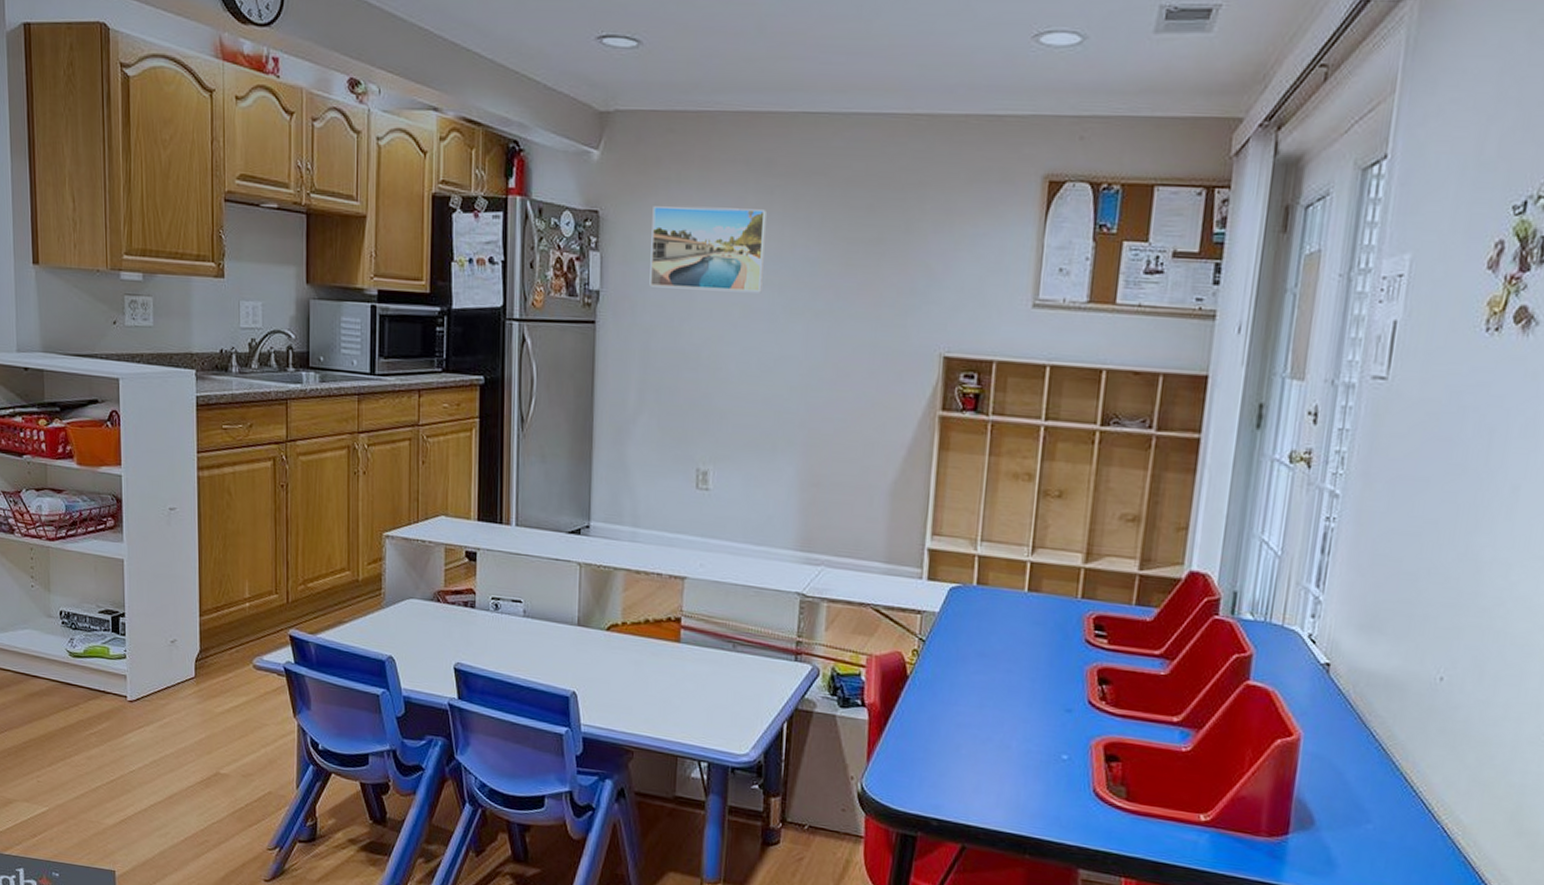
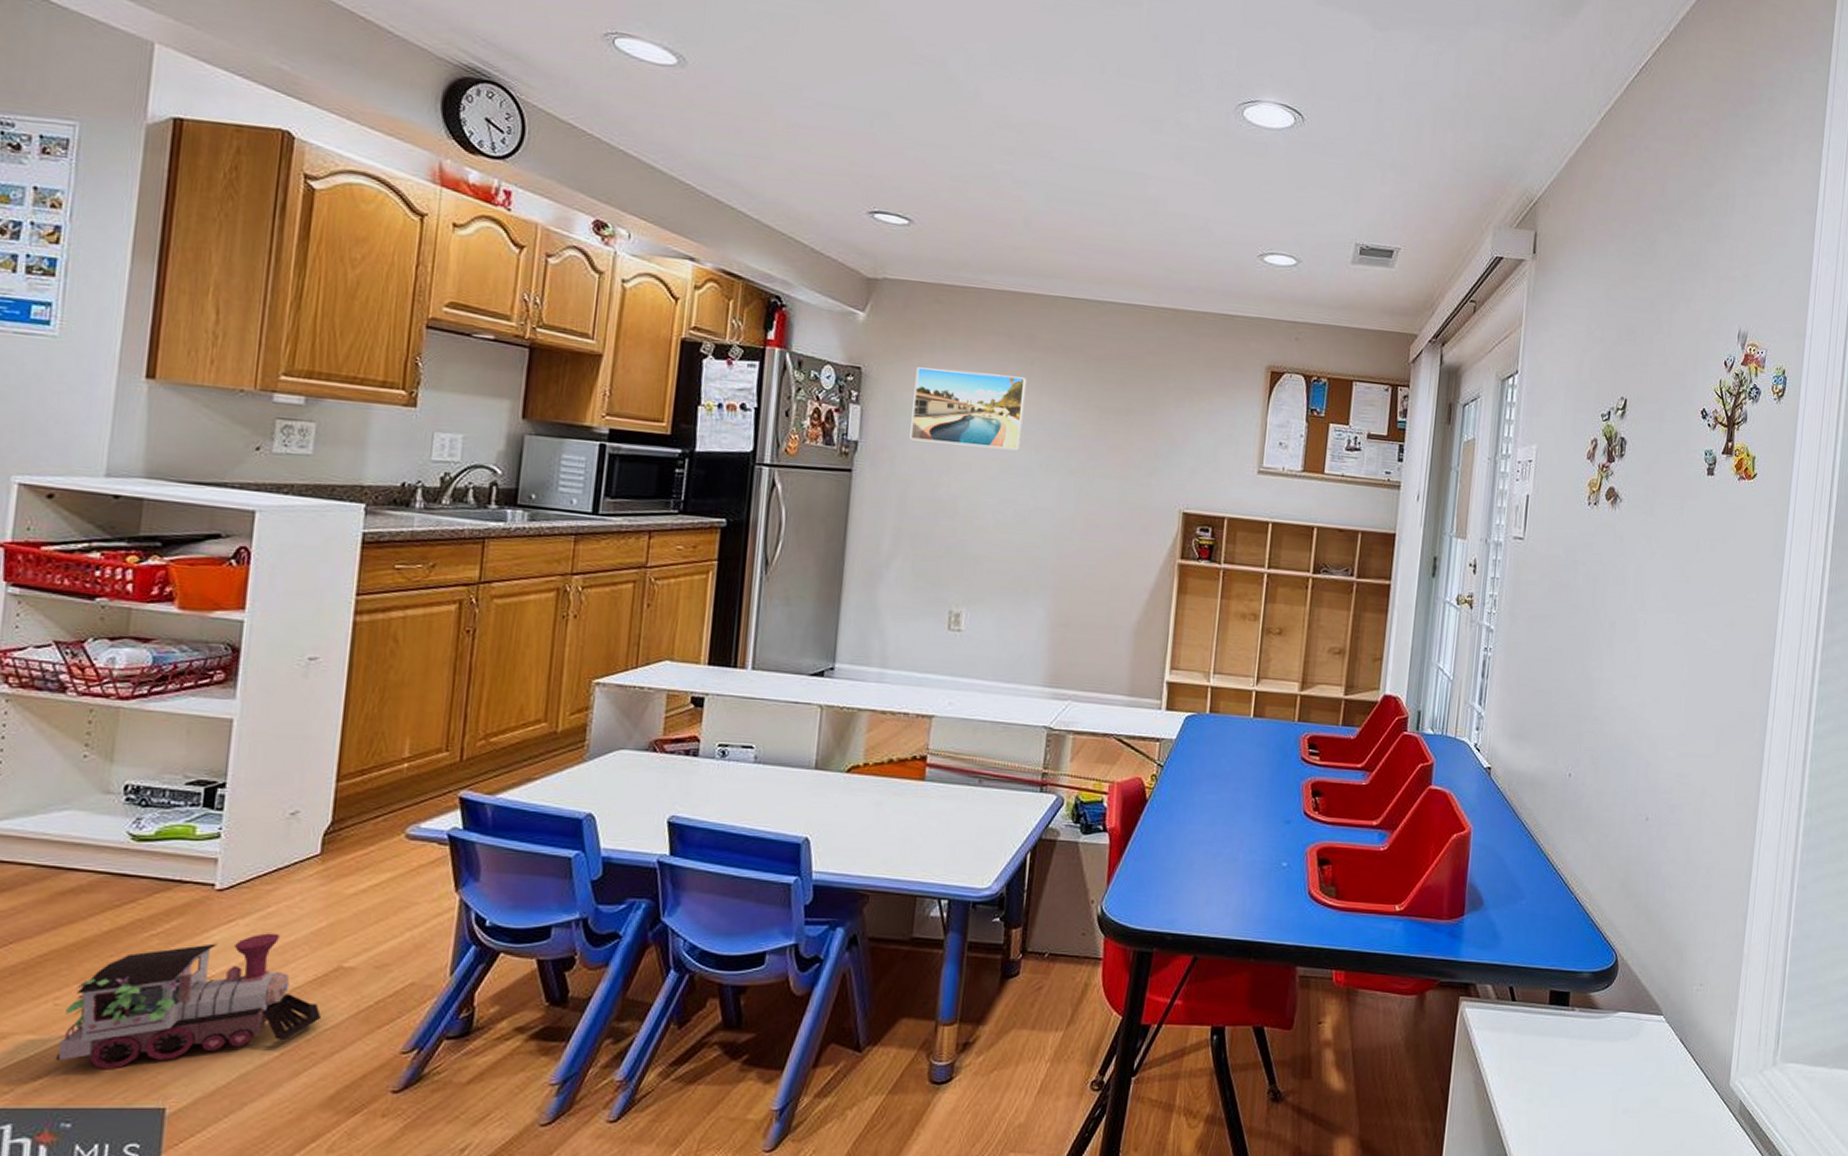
toy train: none [43,739,210,836] -> present [55,933,322,1070]

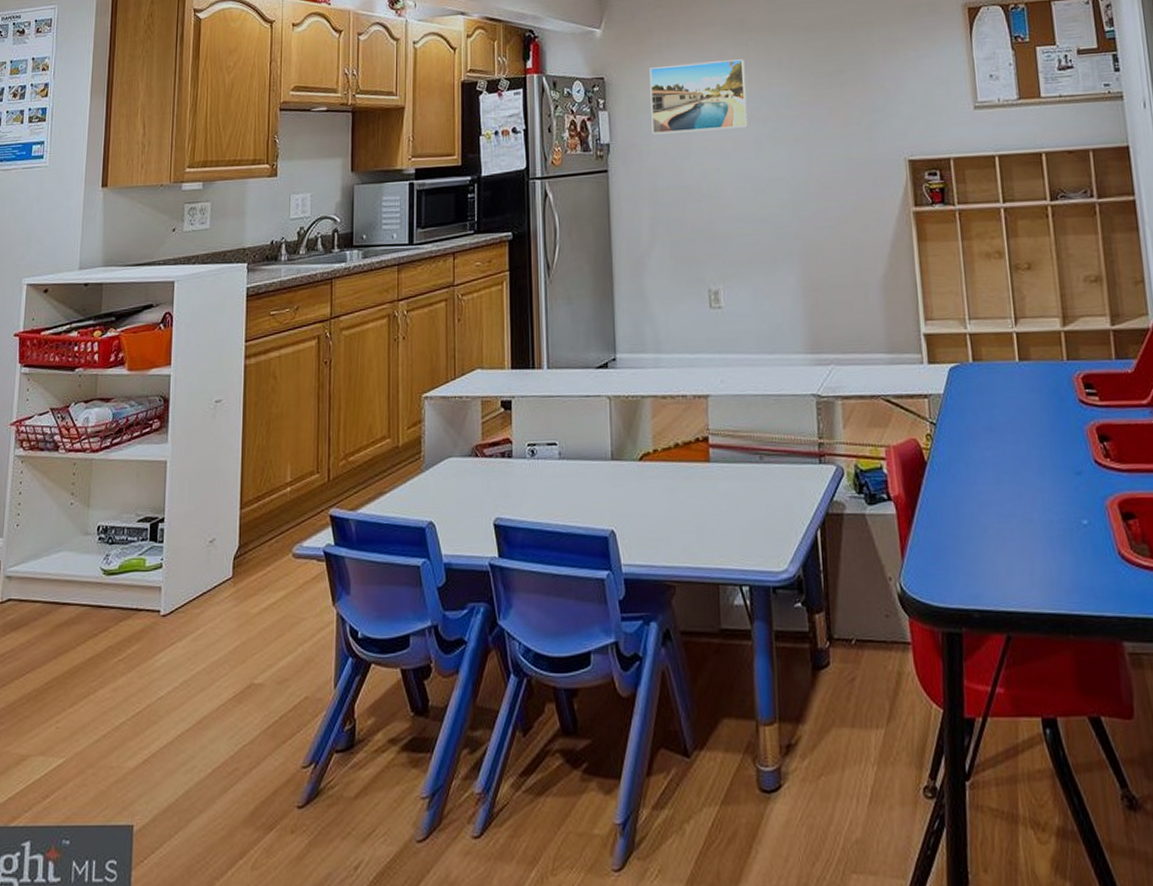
toy train: present [55,933,322,1070] -> none [58,654,241,788]

